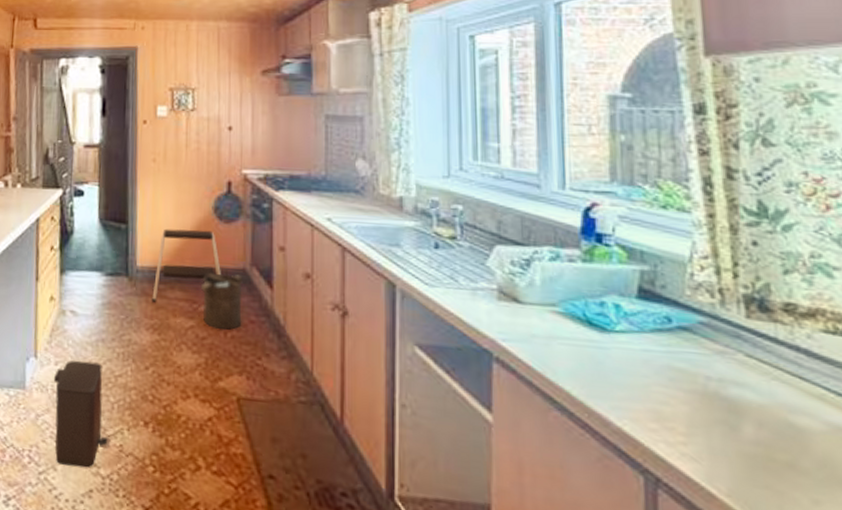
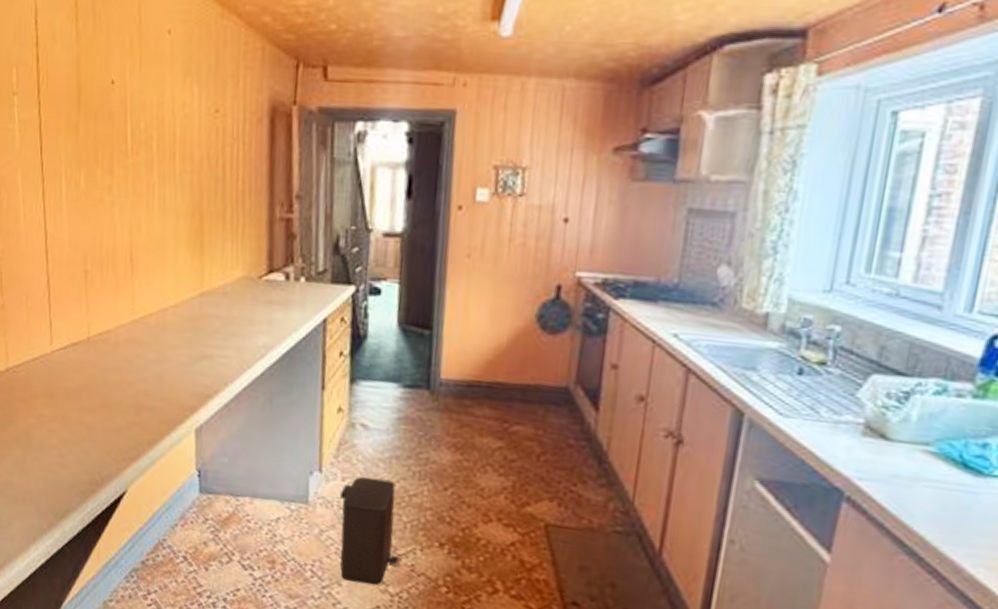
step stool: present [151,228,221,303] -> none [454,337,540,420]
bucket: present [200,270,244,330] -> none [513,387,566,453]

